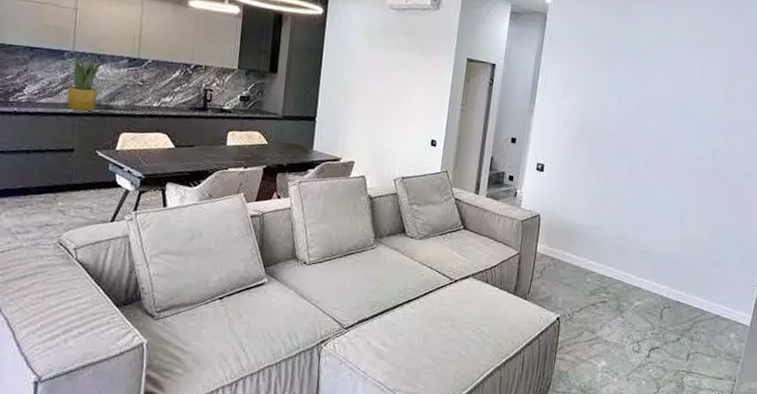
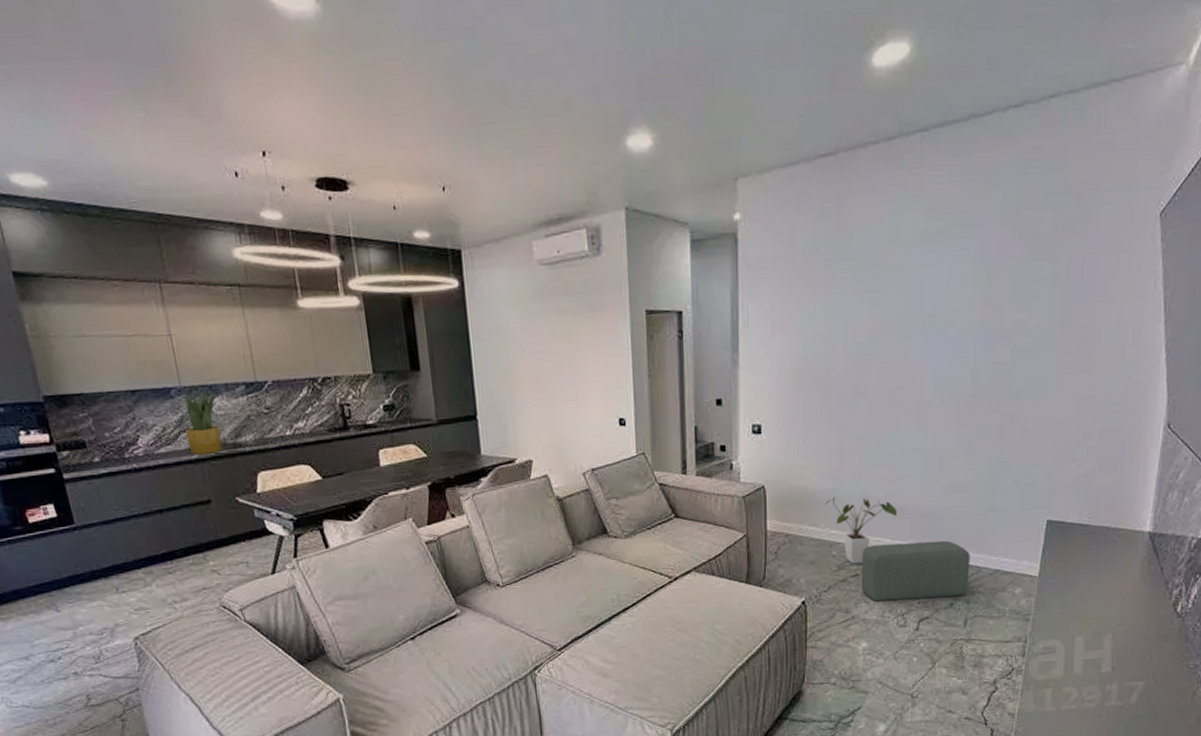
house plant: none [586,233,644,292] -> present [825,497,898,564]
pouf: none [607,278,698,334] -> present [861,540,970,602]

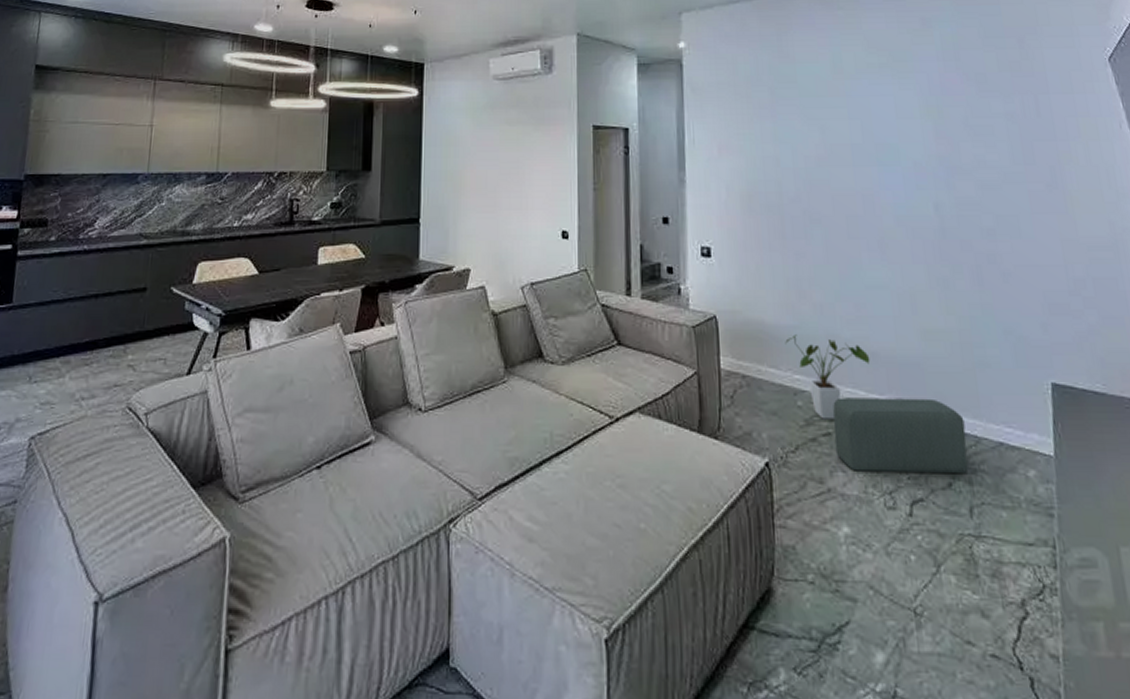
planter: present [183,388,223,456] -> none [140,176,178,241]

